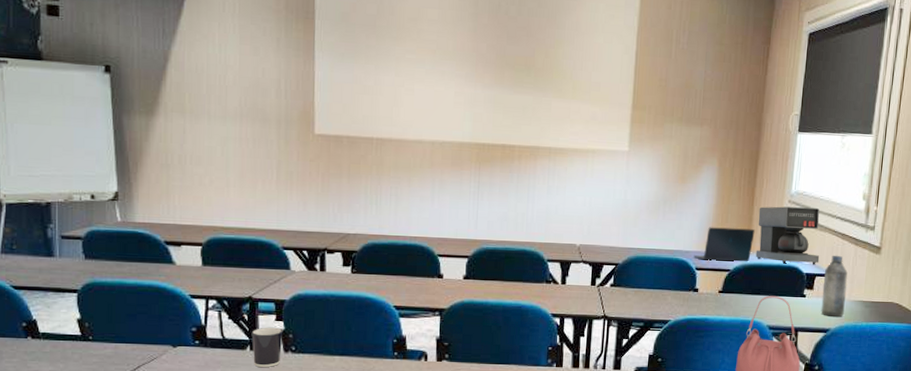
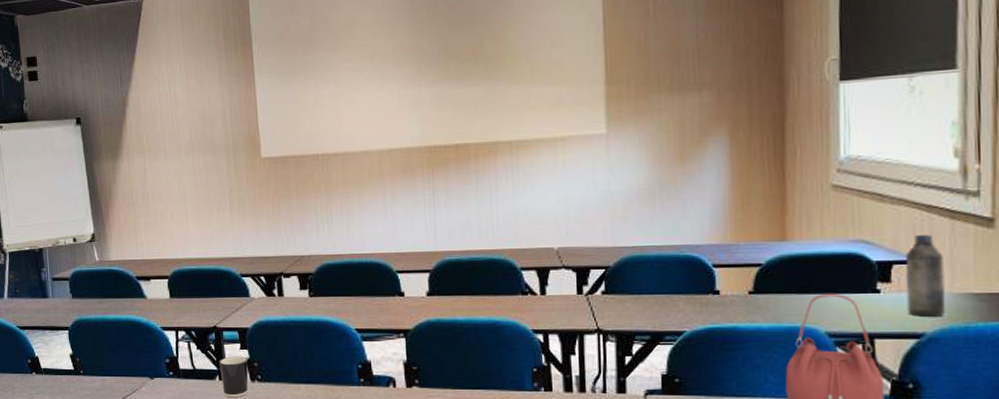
laptop: present [694,227,755,262] -> none [708,210,792,255]
coffee maker: present [755,206,820,265] -> none [794,175,896,251]

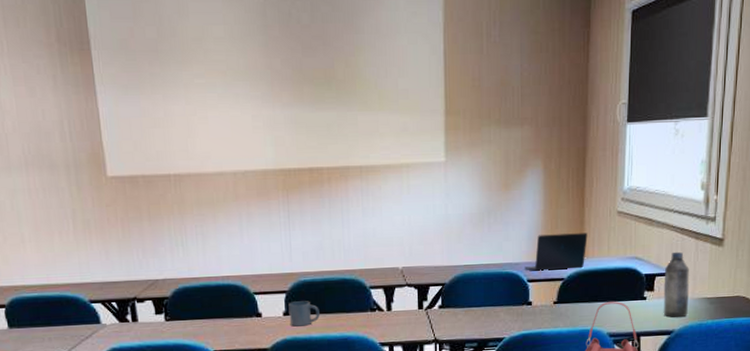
mug: none [432,281,466,308] -> present [288,301,320,327]
laptop: none [708,210,792,255] -> present [524,233,588,271]

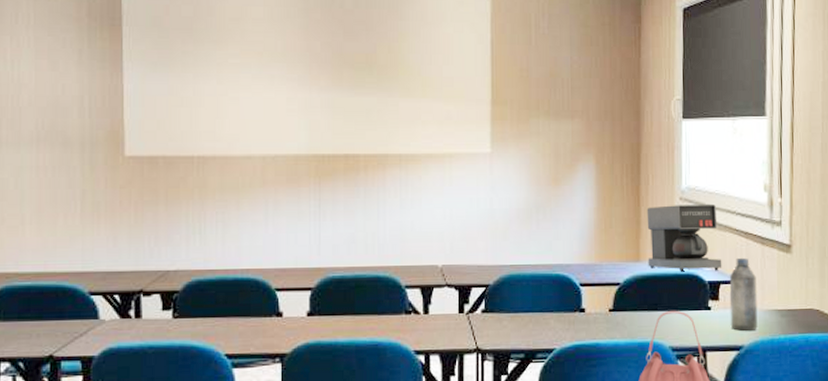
mug: present [288,301,320,327] -> none [313,300,348,329]
laptop: present [524,233,588,271] -> none [576,234,645,274]
coffee maker: none [590,204,659,267] -> present [646,205,722,272]

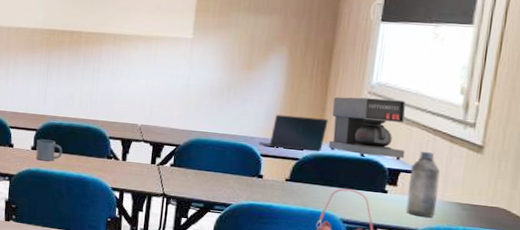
mug: none [313,300,348,329] -> present [35,139,62,162]
laptop: none [576,234,645,274] -> present [259,114,328,152]

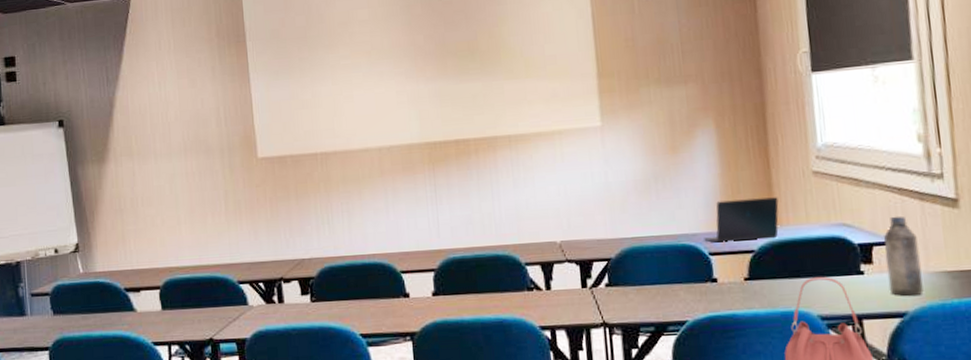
mug: present [35,139,62,162] -> none [437,279,472,308]
coffee maker: present [328,96,406,160] -> none [778,161,874,235]

